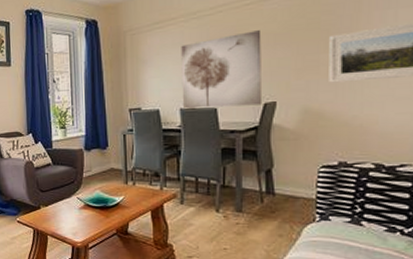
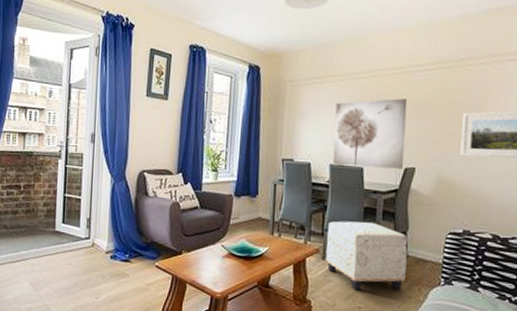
ottoman: none [183,163,274,232] -> present [325,221,408,291]

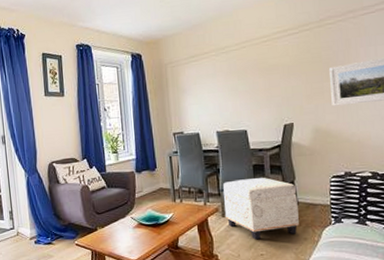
wall art: present [333,98,407,169] -> none [214,63,282,131]

